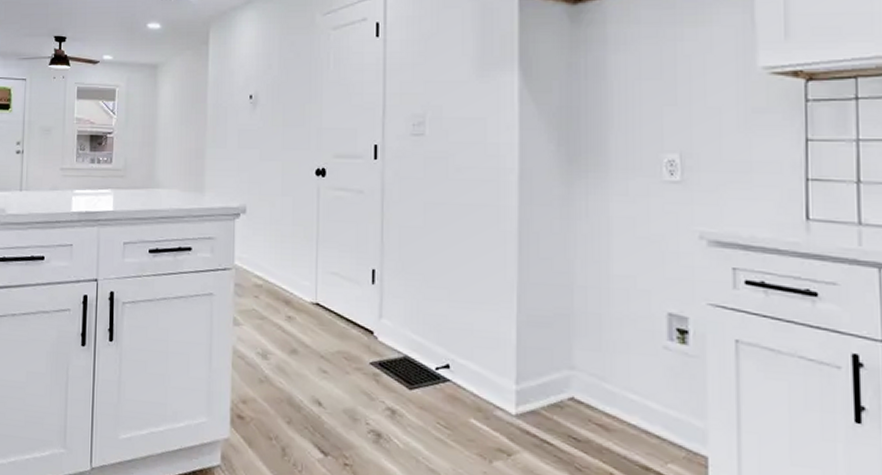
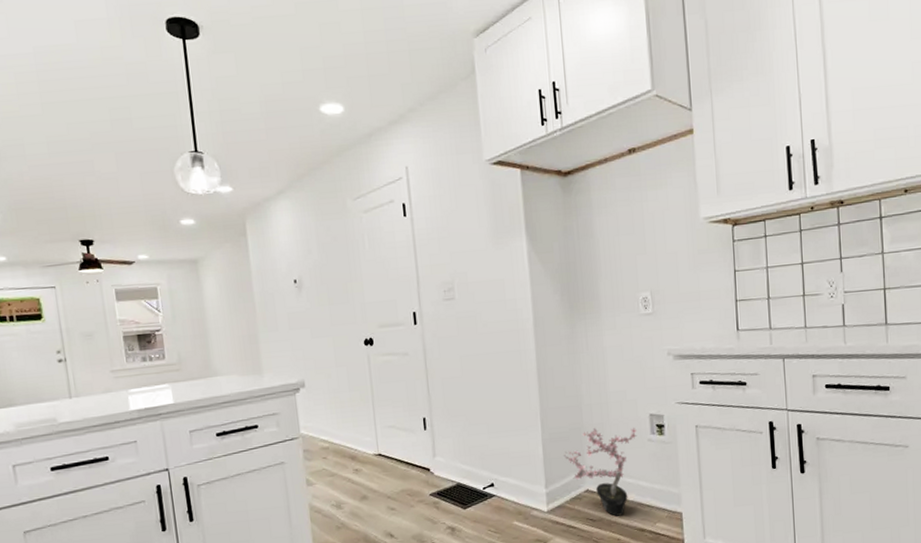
potted plant: none [543,317,648,442] -> present [563,427,637,516]

